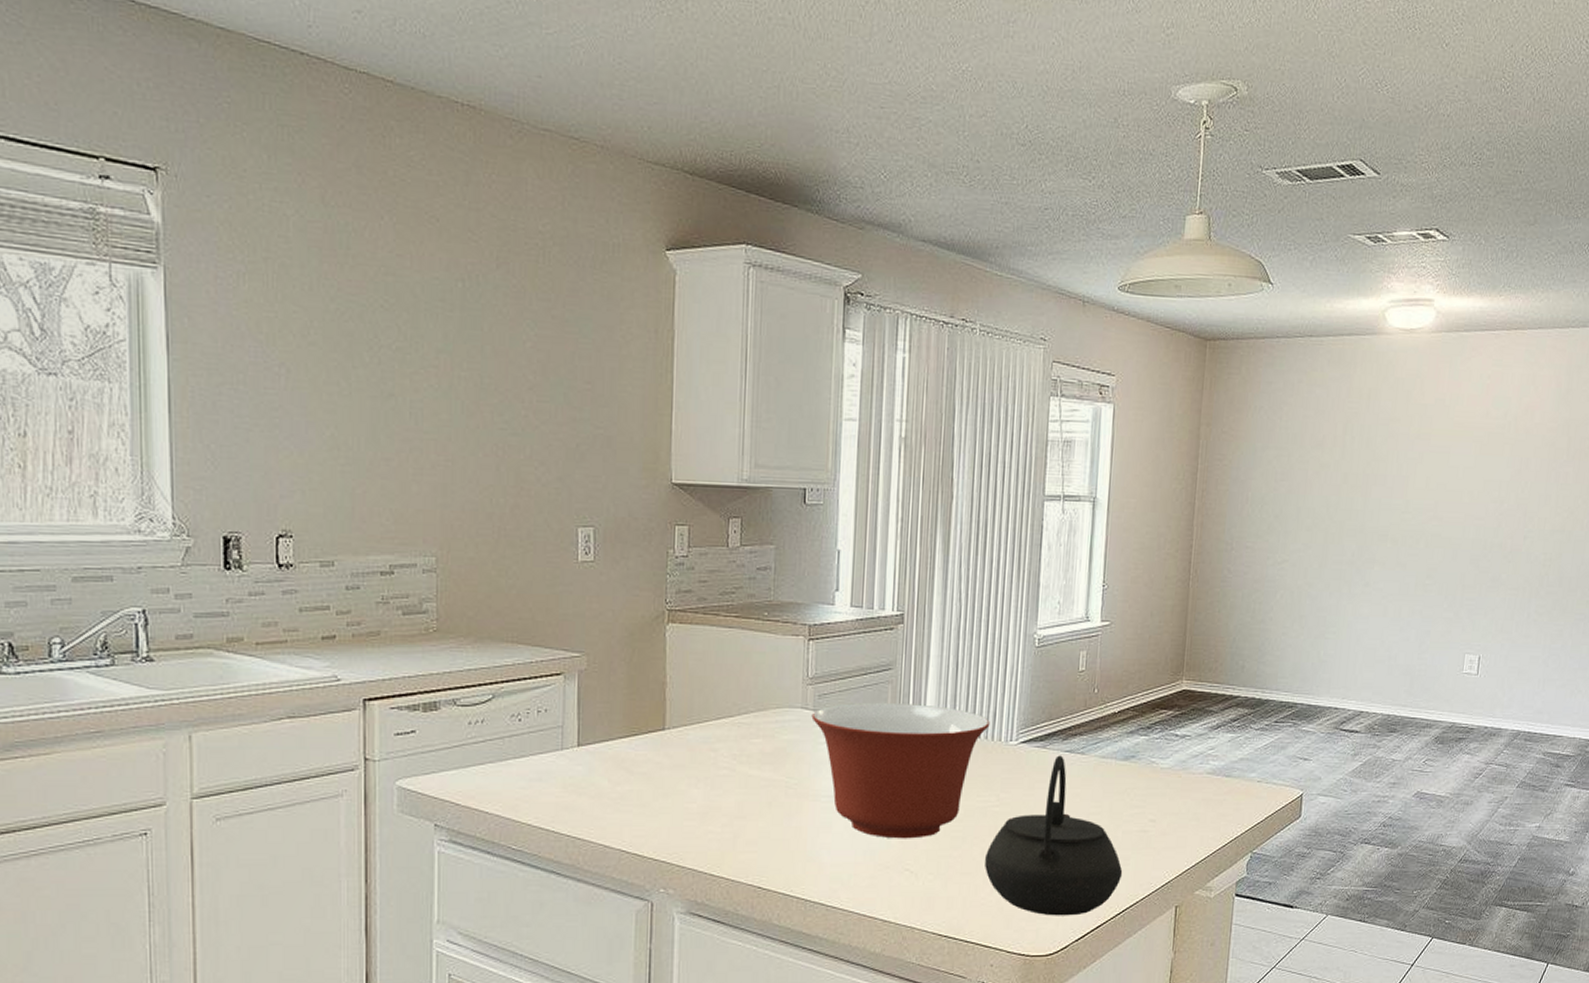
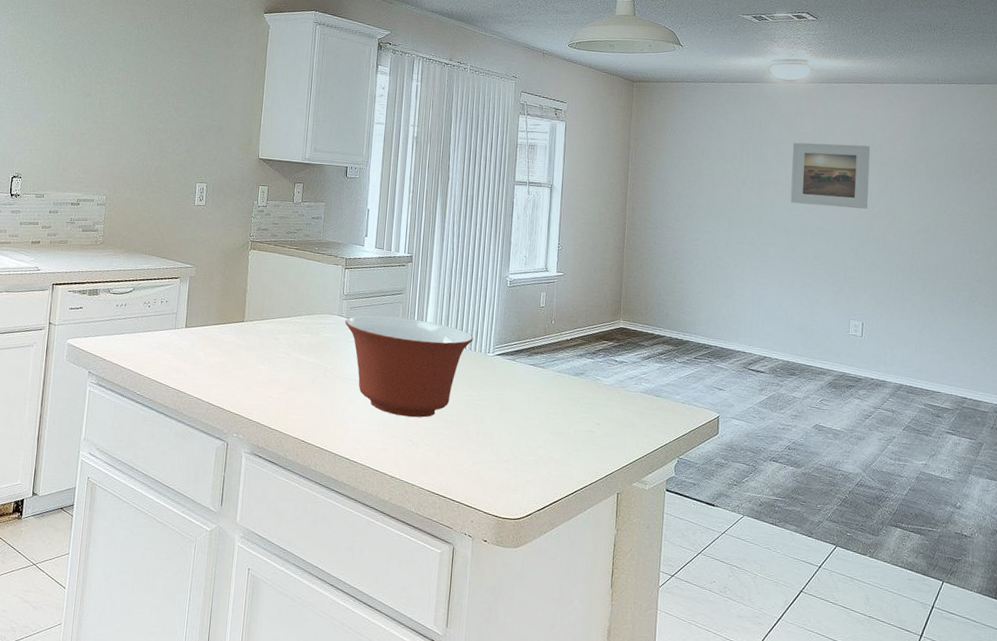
kettle: present [985,755,1123,916] -> none [468,367,575,491]
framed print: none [1401,417,1504,506] -> present [790,142,871,209]

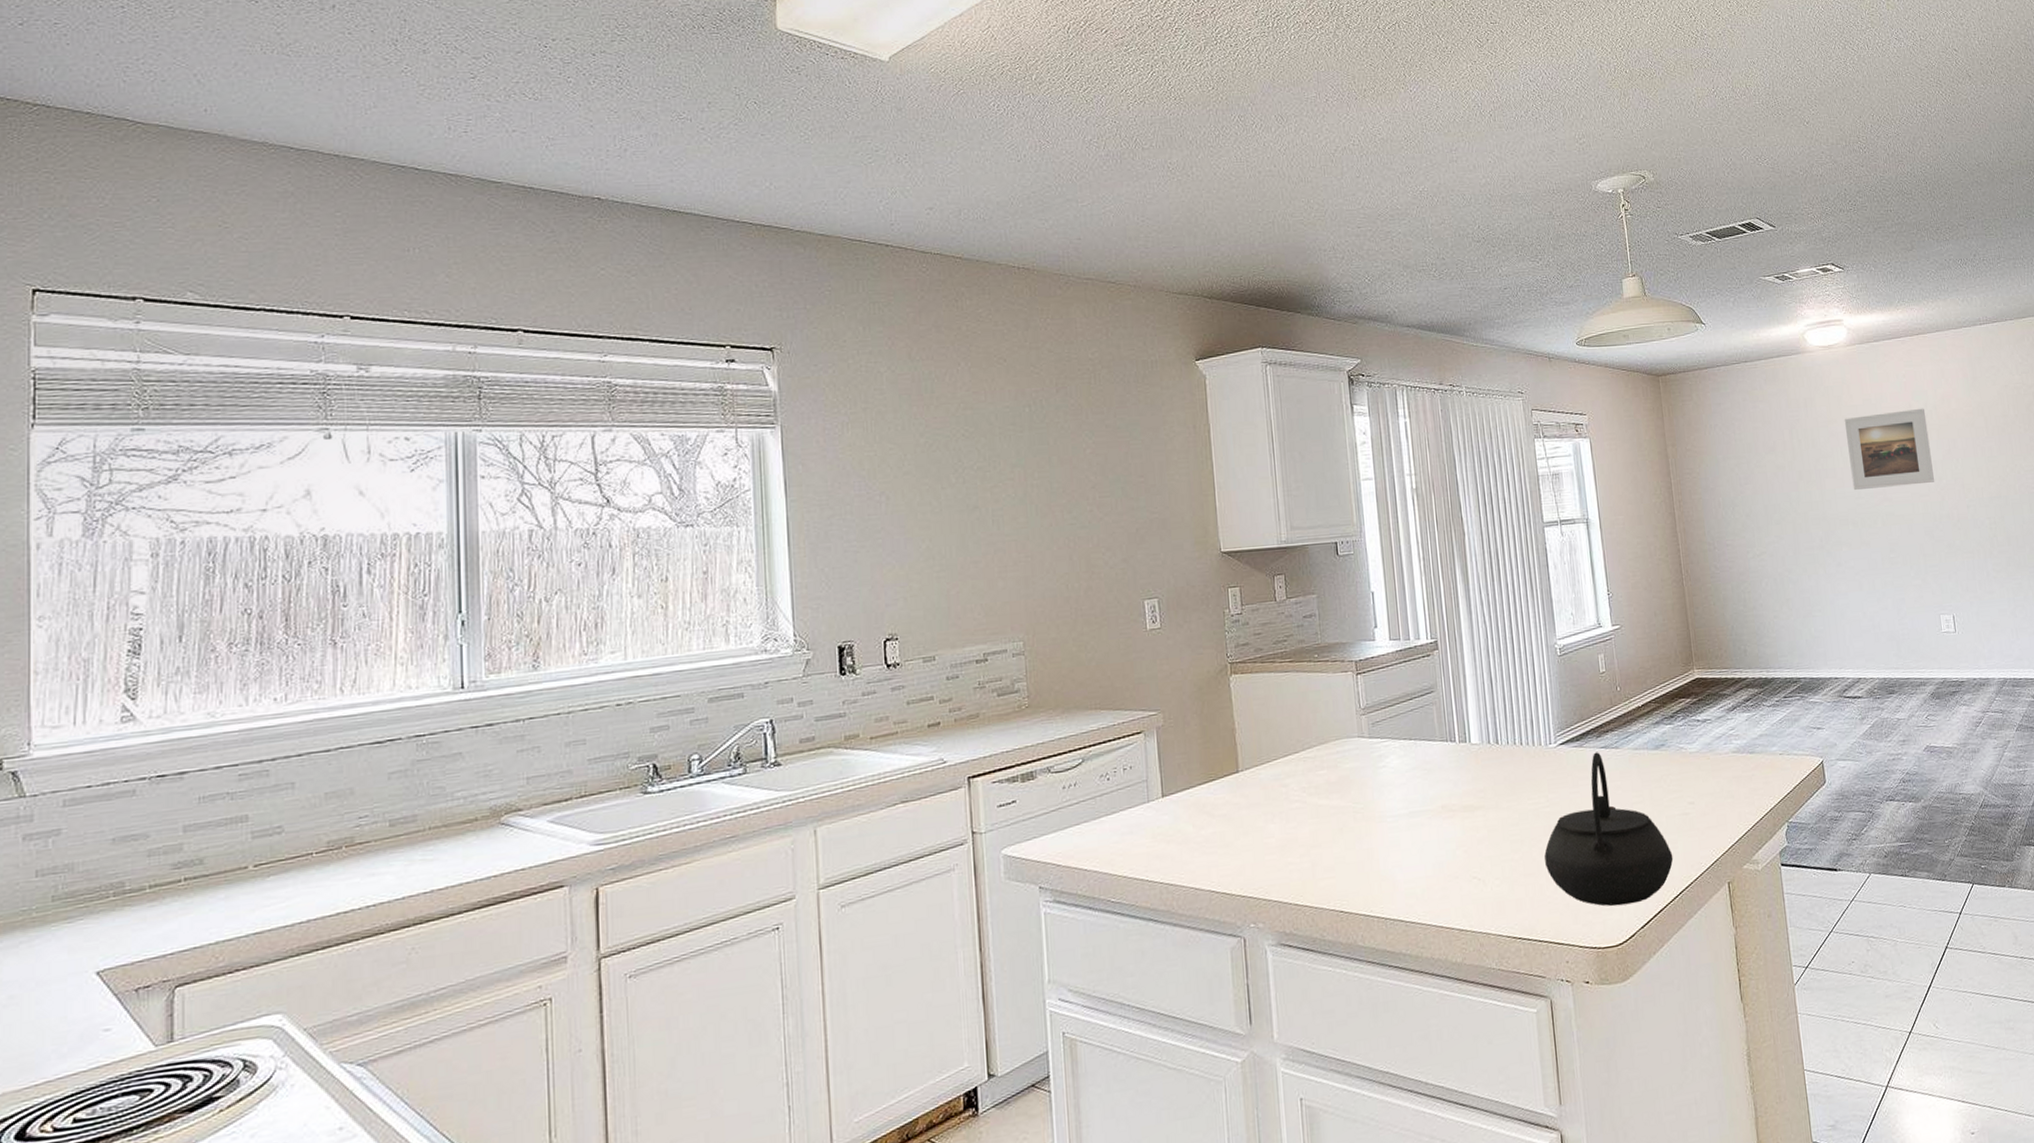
mixing bowl: present [345,315,473,418] -> none [1368,720,1529,850]
kettle: none [468,367,575,491] -> present [1544,752,1674,906]

